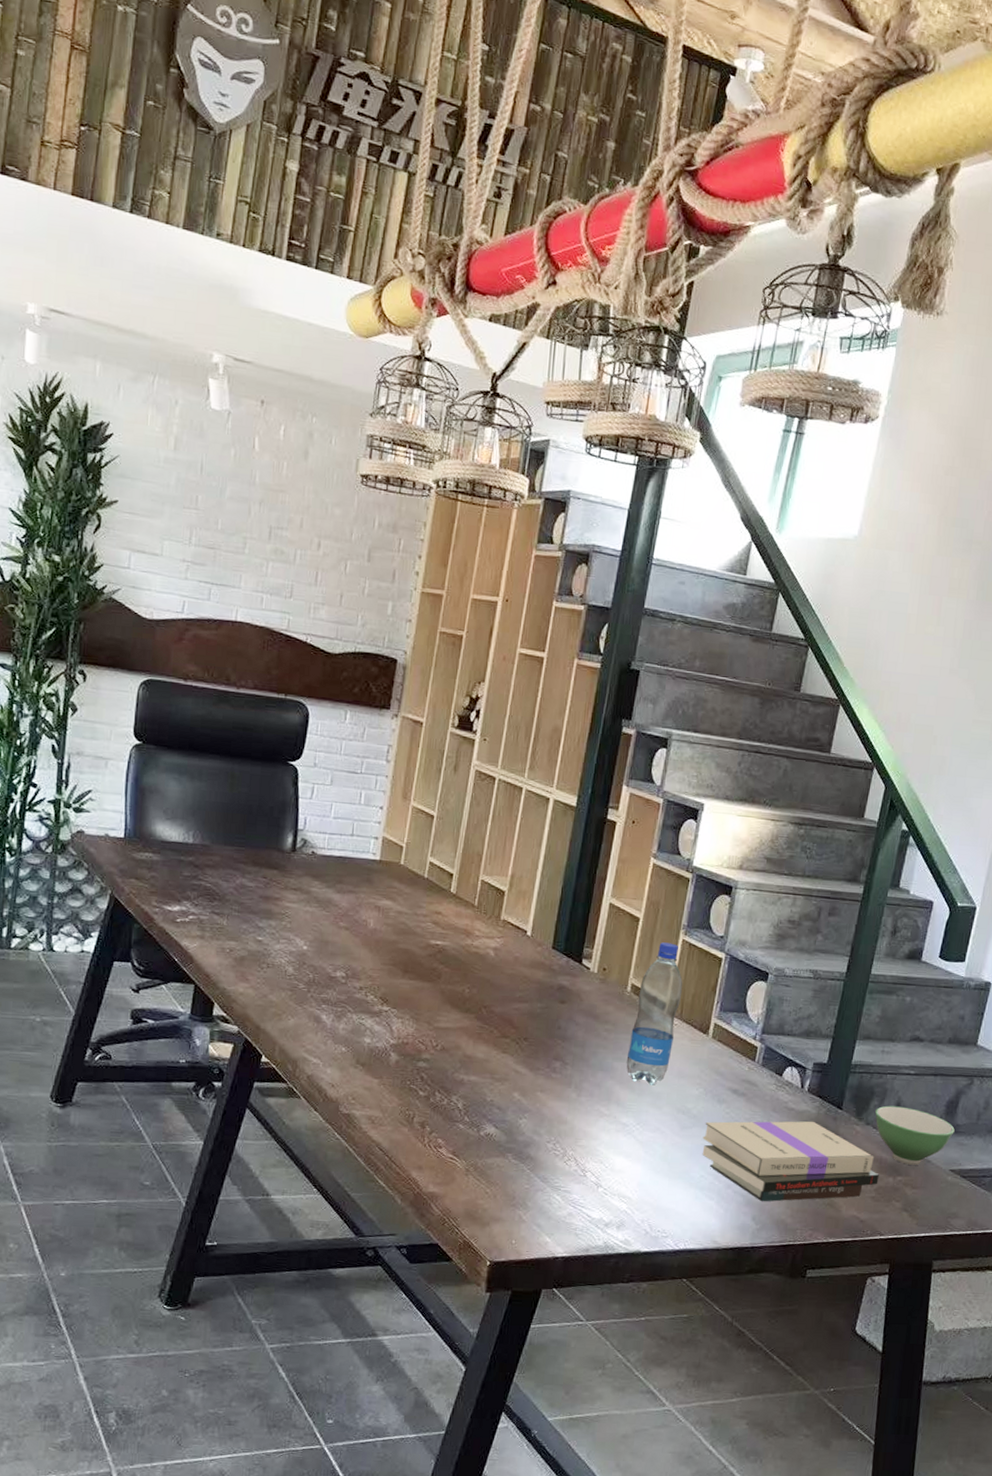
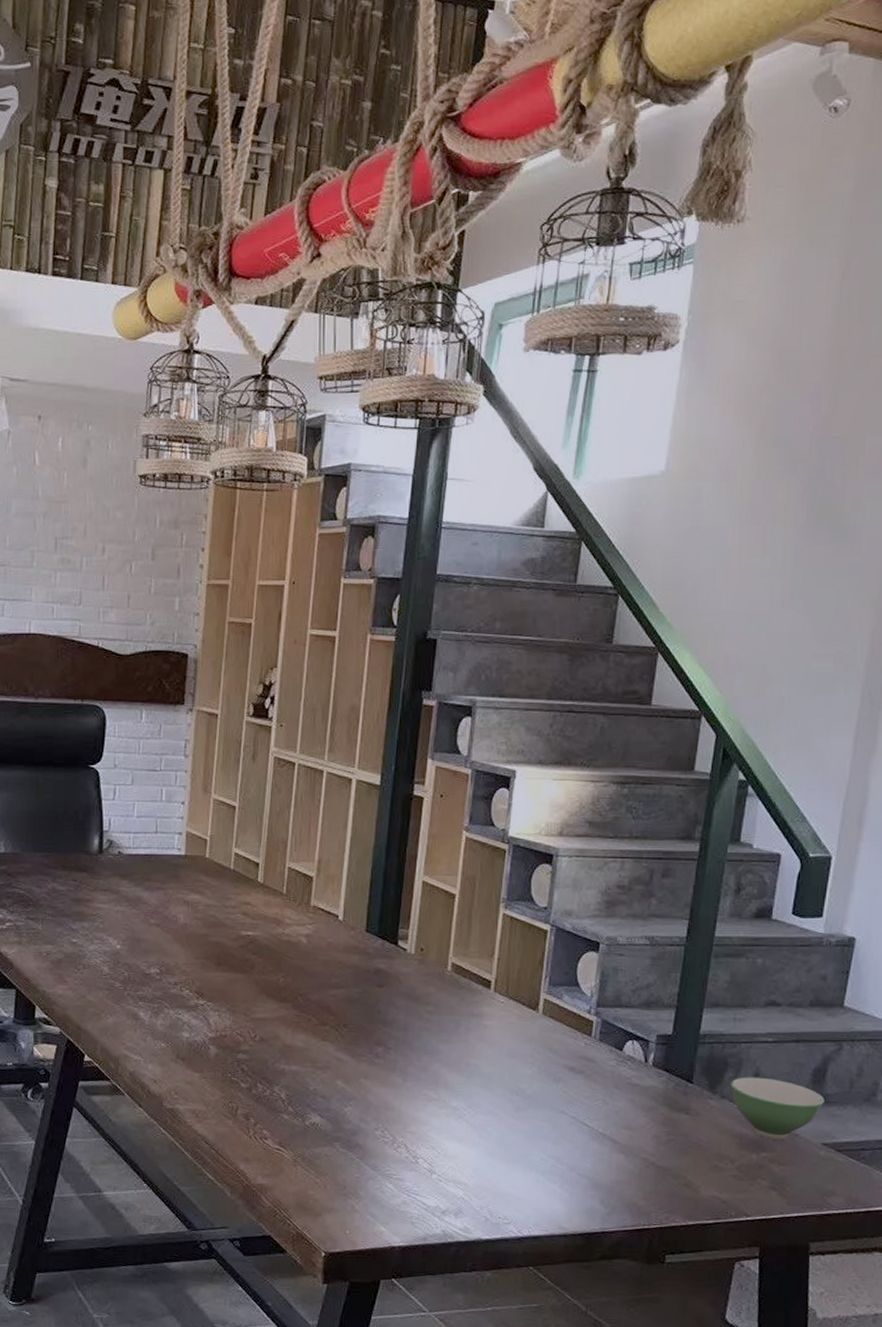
bottle: present [626,942,683,1085] -> none [452,918,507,1067]
books: present [702,1121,879,1202] -> none [540,1096,740,1184]

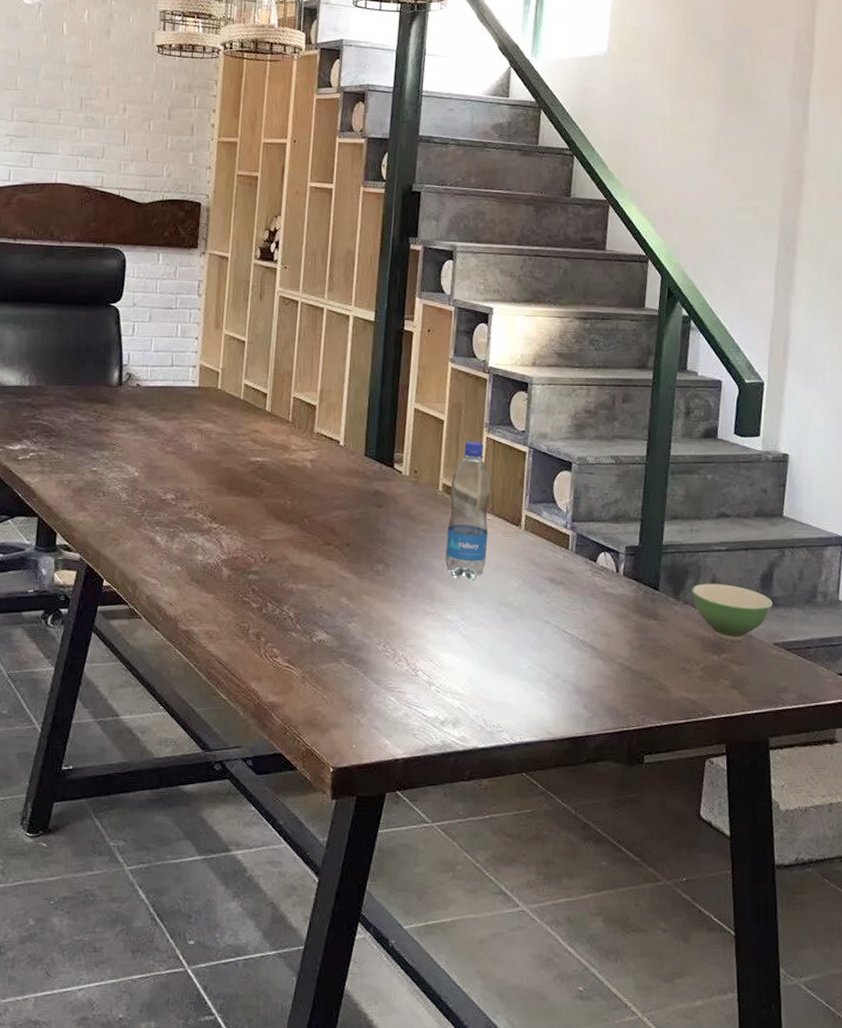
bottle: none [452,918,507,1067] -> present [445,441,492,581]

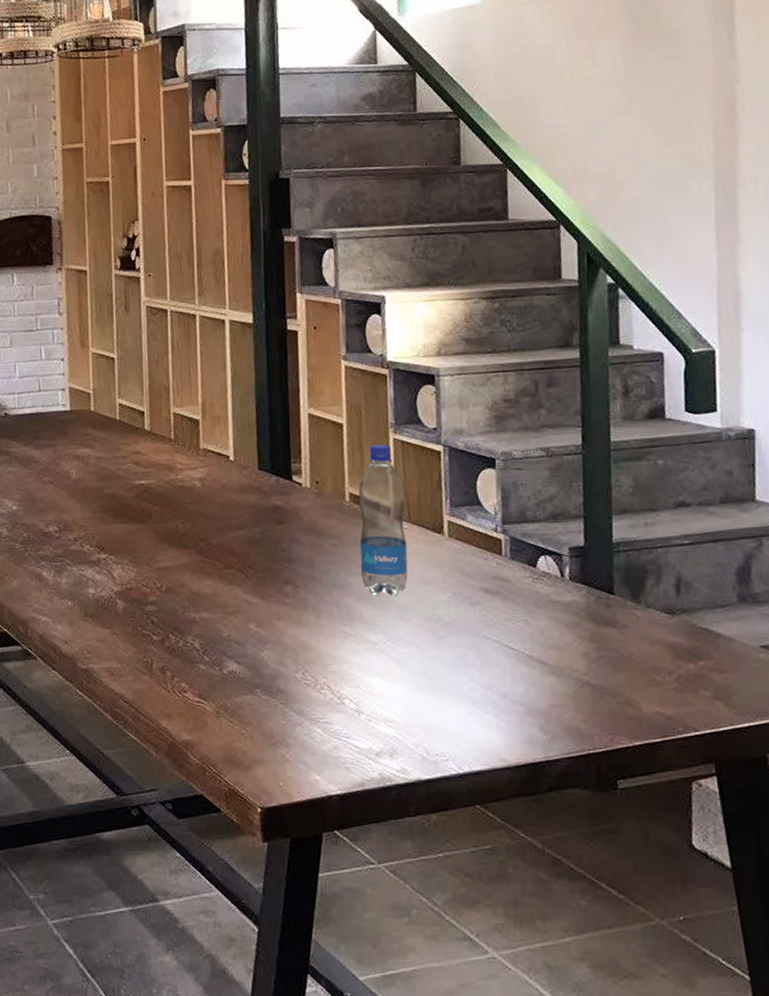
bowl: present [692,583,773,641] -> none [653,581,755,647]

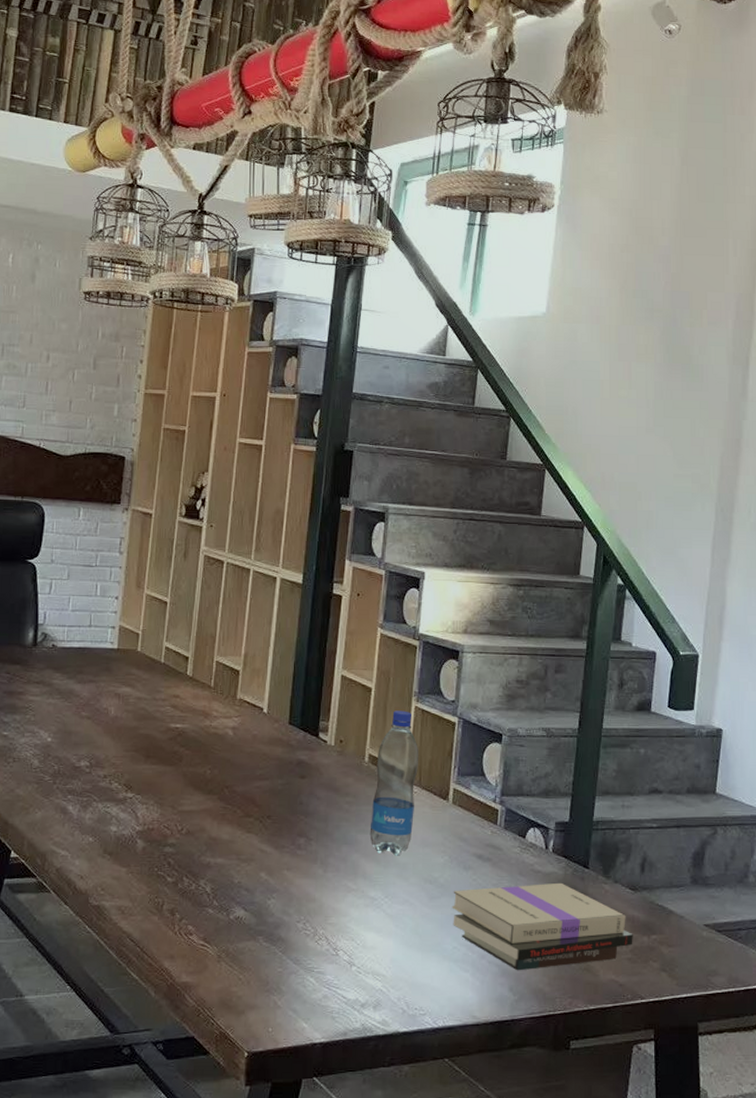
books: none [462,611,677,709] -> present [452,882,633,971]

